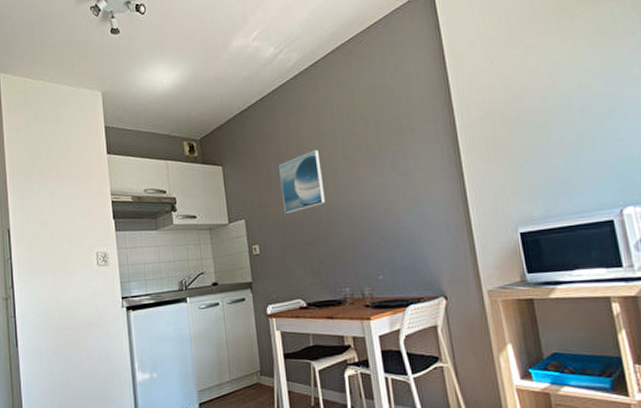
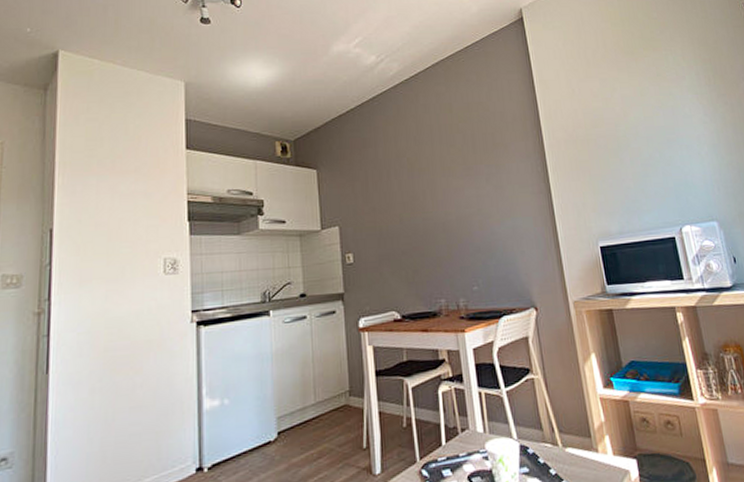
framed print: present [279,149,326,214] -> none [376,158,423,221]

